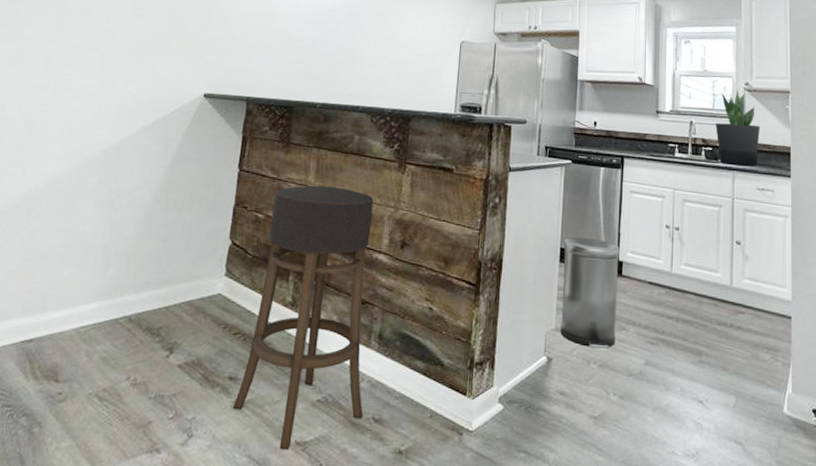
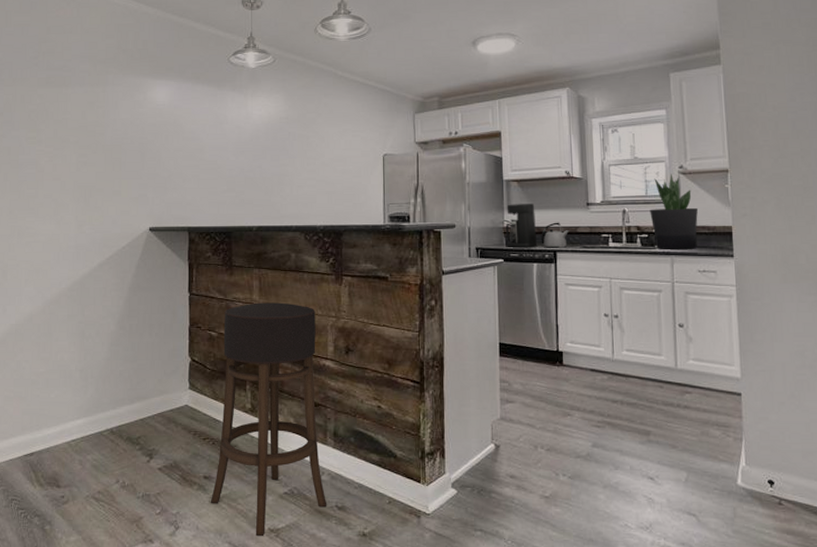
pedal bin: present [560,236,620,348] -> none [503,331,561,433]
coffee maker: none [575,105,607,151] -> present [505,204,537,248]
kettle: none [610,127,638,154] -> present [541,222,570,248]

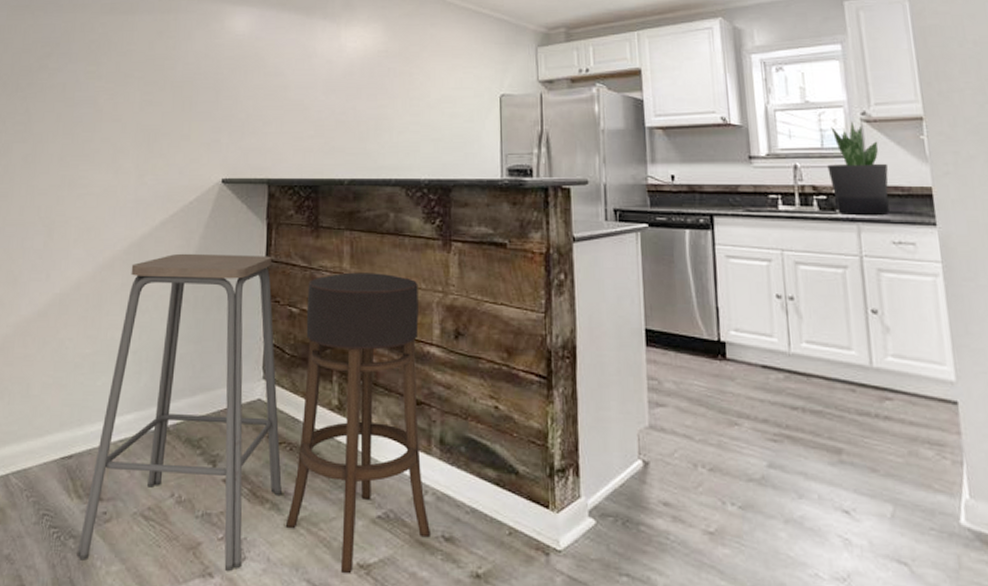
bar stool: none [41,289,206,538] -> present [77,253,282,572]
coffee maker: present [505,204,537,248] -> none [650,156,688,211]
kettle: present [541,222,570,248] -> none [693,179,729,211]

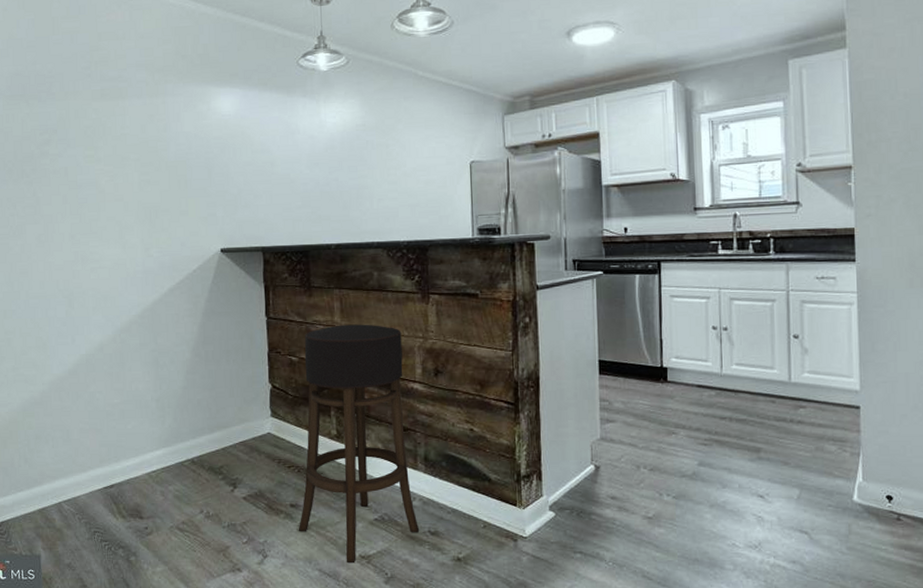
bar stool: present [77,253,282,572] -> none [126,314,293,567]
planter: present [827,121,890,215] -> none [763,172,817,256]

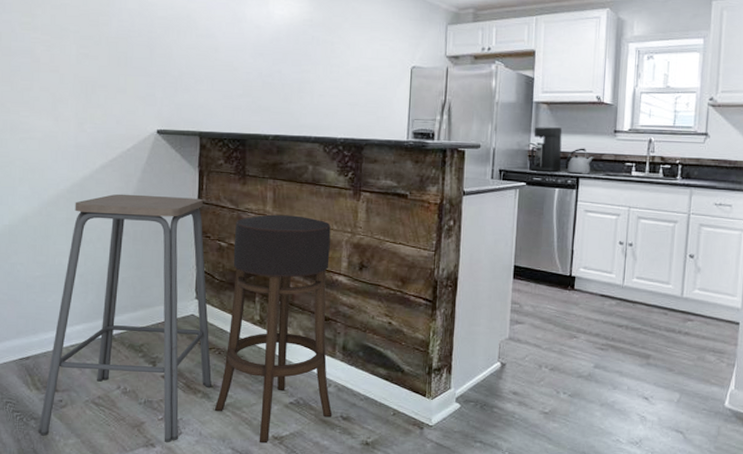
bar stool: none [126,314,293,567] -> present [38,194,212,443]
coffee maker: none [605,210,639,259] -> present [529,127,563,173]
kettle: none [644,229,675,258] -> present [565,148,594,174]

